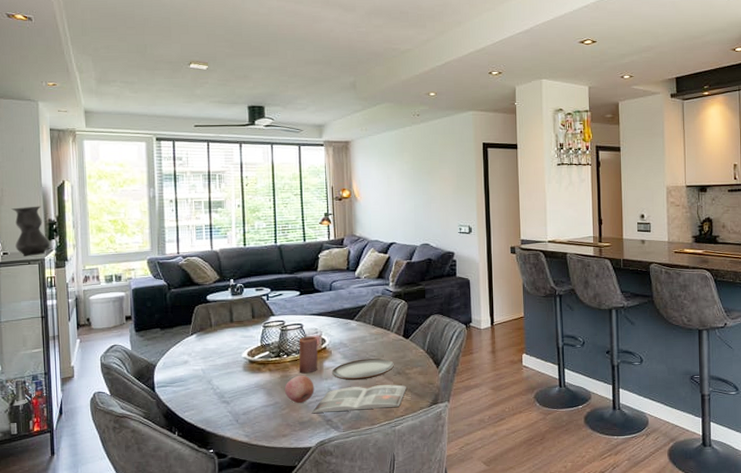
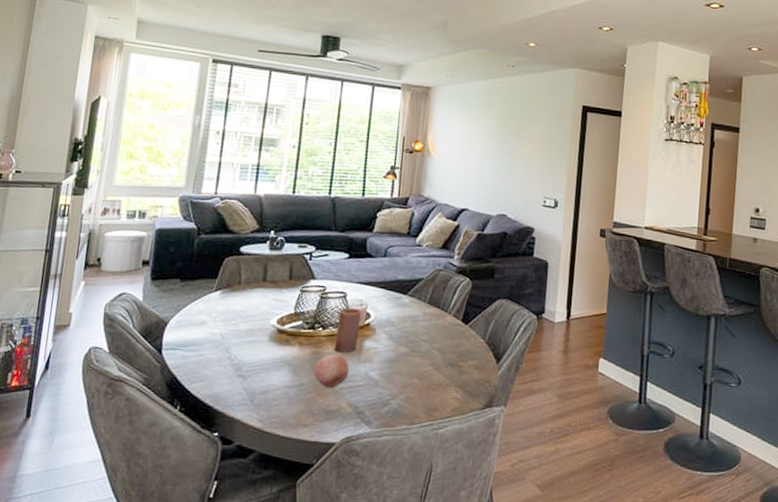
vase: present [11,206,50,256] -> none [31,120,72,179]
magazine: present [312,384,407,413] -> none [342,374,459,406]
plate: present [331,358,395,381] -> none [372,342,448,368]

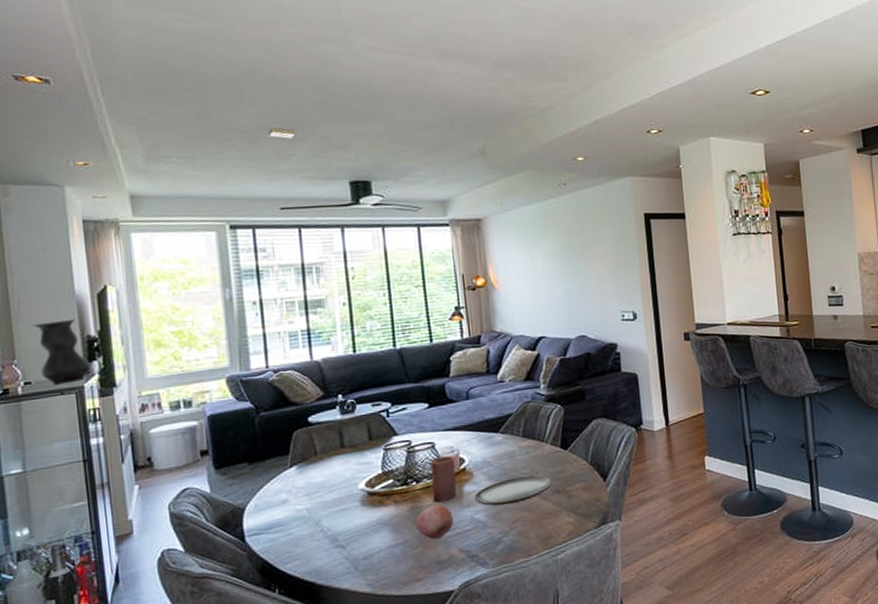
vase: none [31,120,72,179] -> present [33,319,91,385]
plate: none [372,342,448,368] -> present [474,475,553,506]

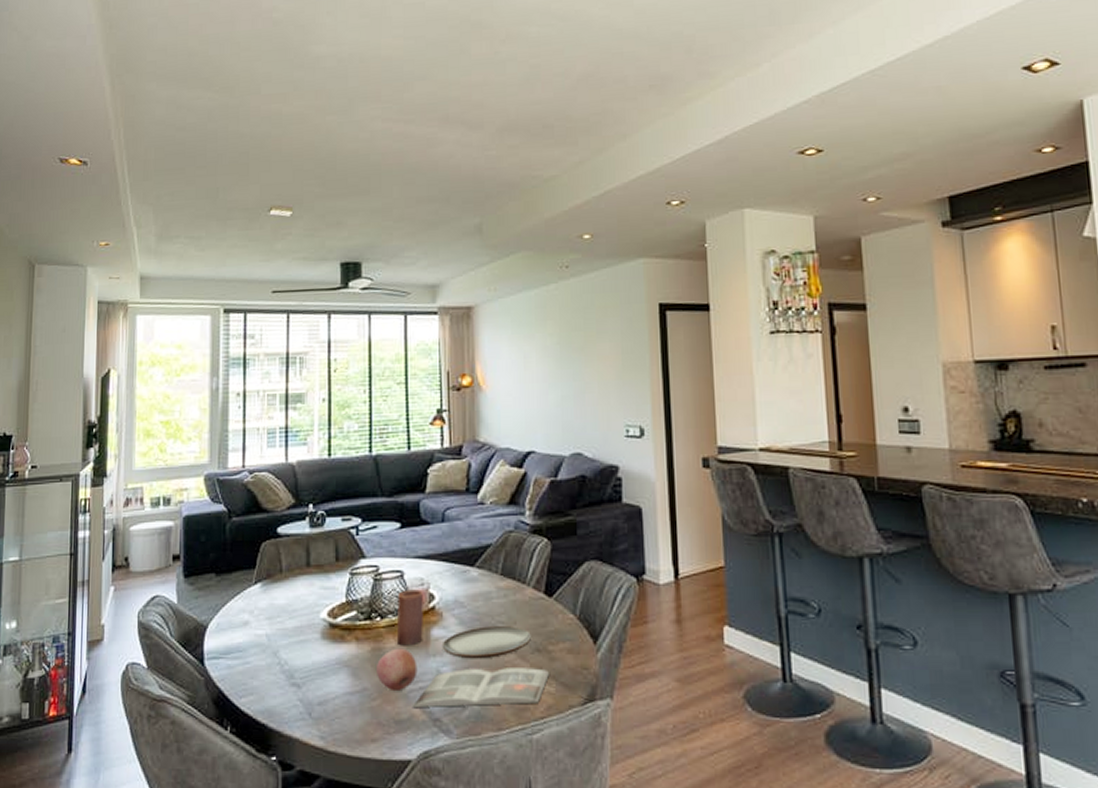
vase: present [33,319,91,385] -> none [46,402,87,471]
magazine: none [452,505,569,549] -> present [413,668,550,707]

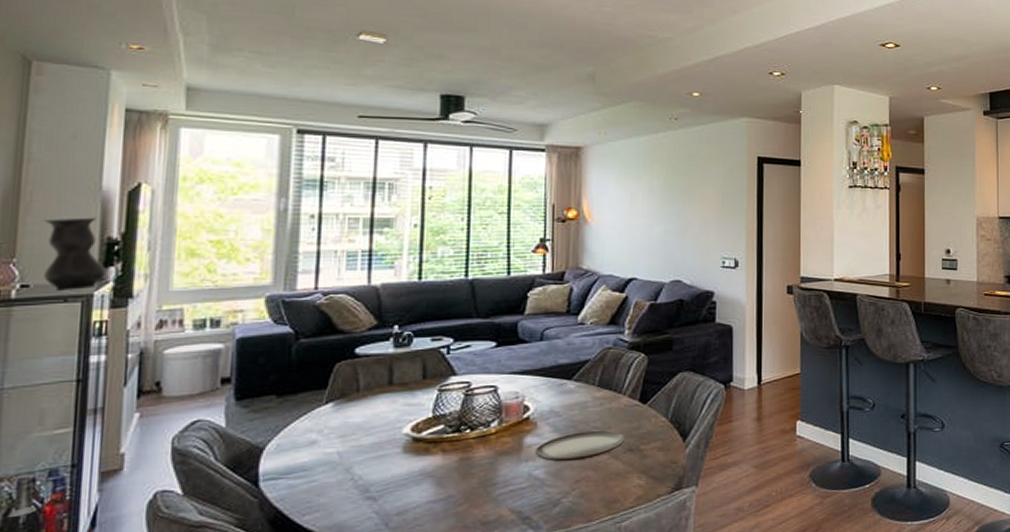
vase: none [46,402,87,471] -> present [44,217,106,290]
fruit: present [375,648,417,692] -> none [462,456,508,497]
candle: present [396,589,423,646] -> none [487,402,517,454]
magazine: present [413,668,550,707] -> none [502,465,641,509]

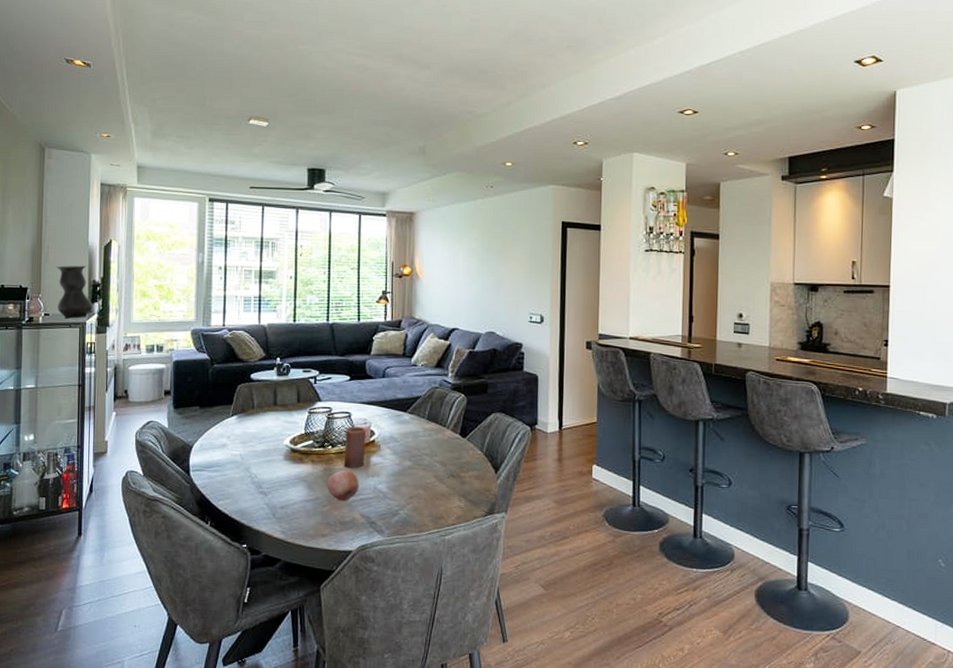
fruit: none [462,456,508,497] -> present [326,469,359,501]
candle: none [487,402,517,454] -> present [343,426,366,468]
plate: present [534,430,626,462] -> none [379,457,449,481]

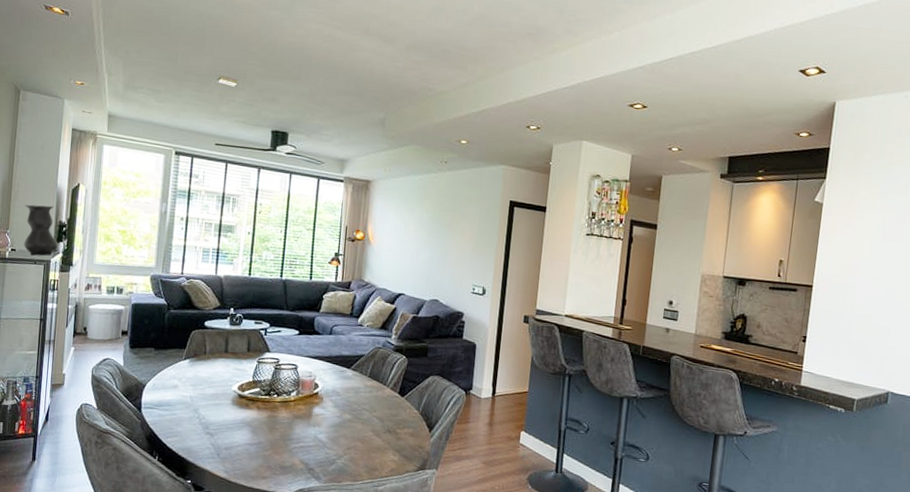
fruit: present [326,469,359,501] -> none [270,417,301,447]
candle: present [343,426,366,468] -> none [287,378,310,417]

